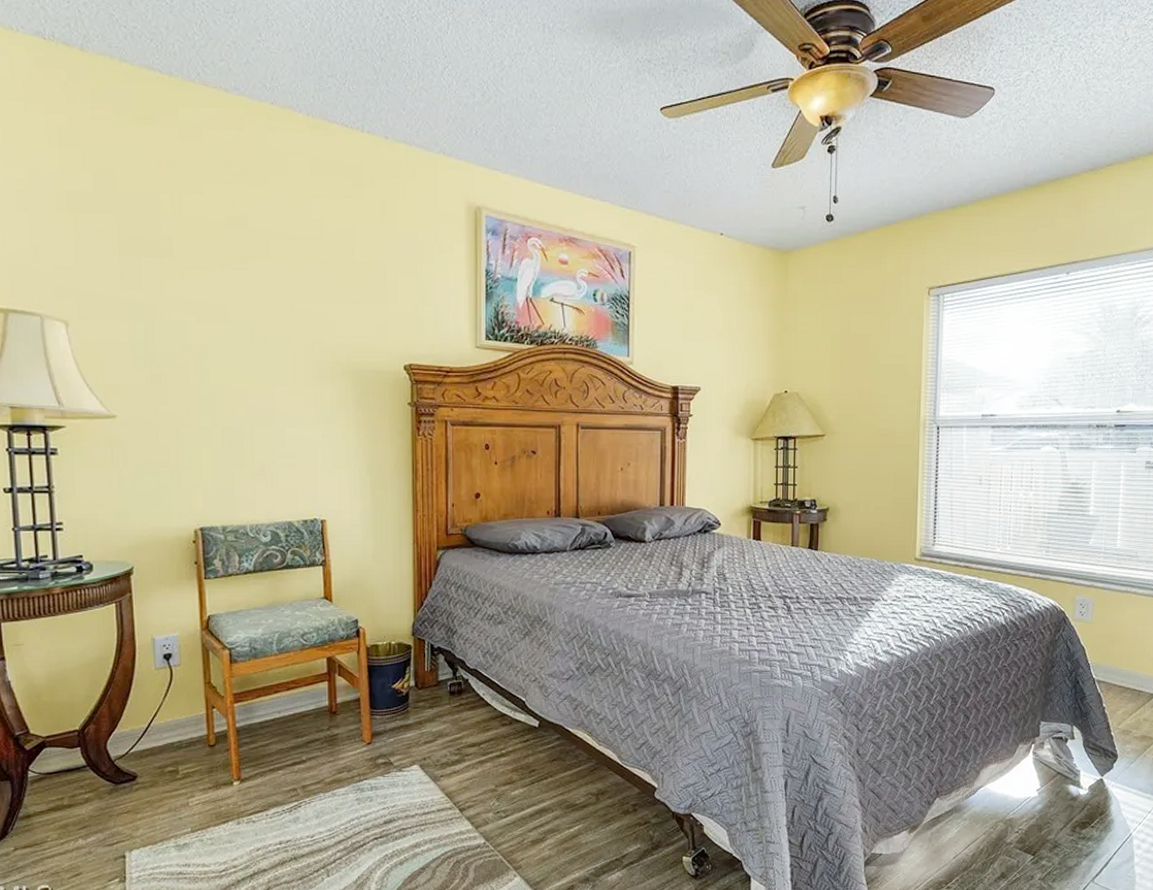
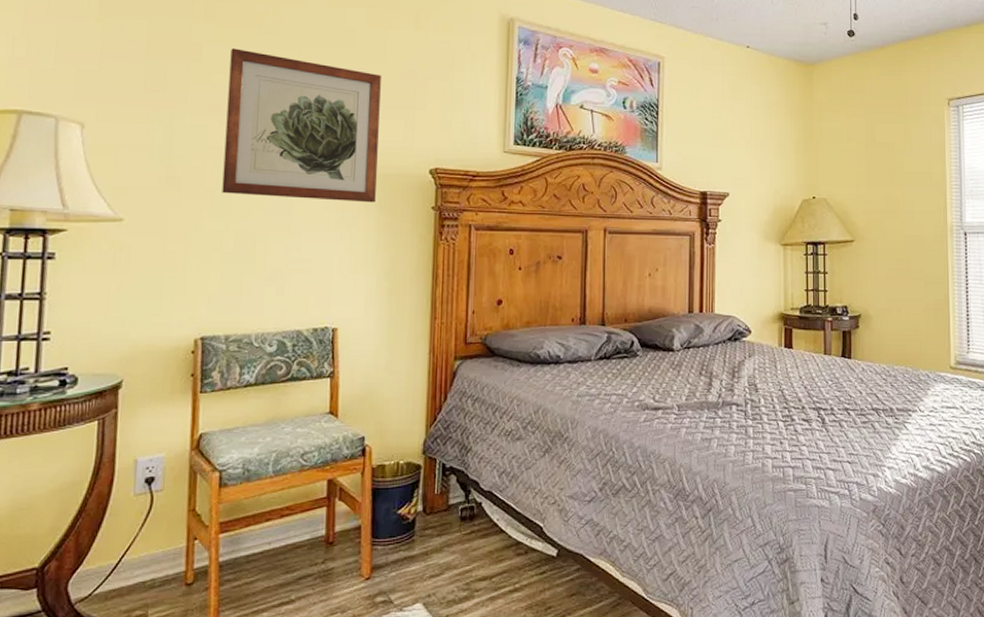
wall art: none [201,243,353,399] -> present [222,48,381,203]

